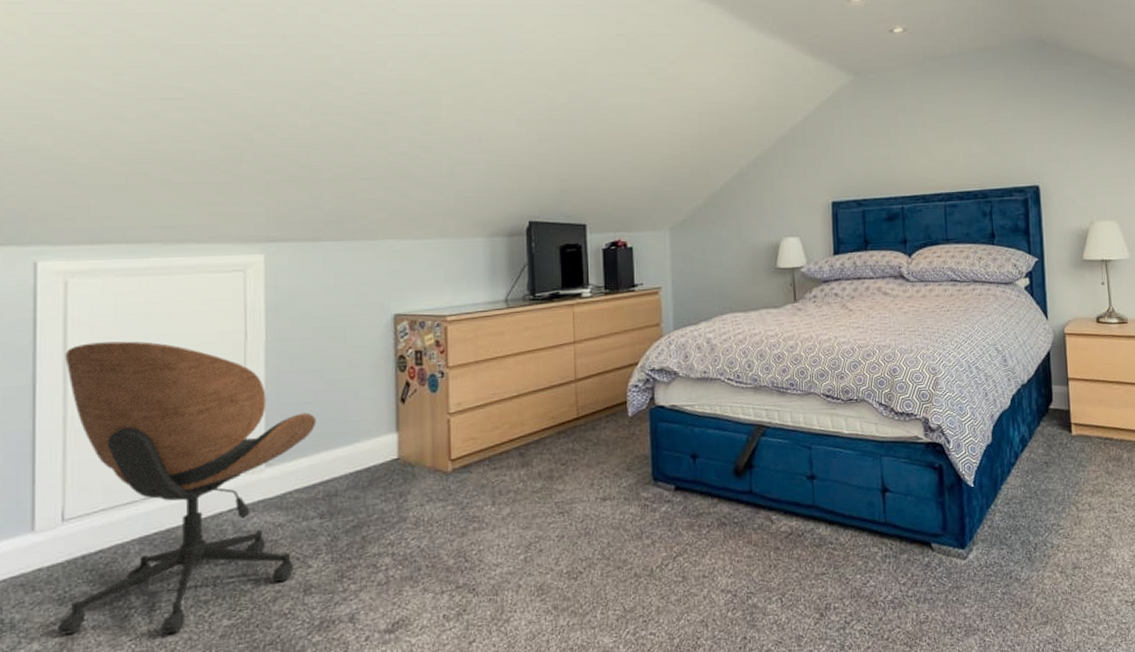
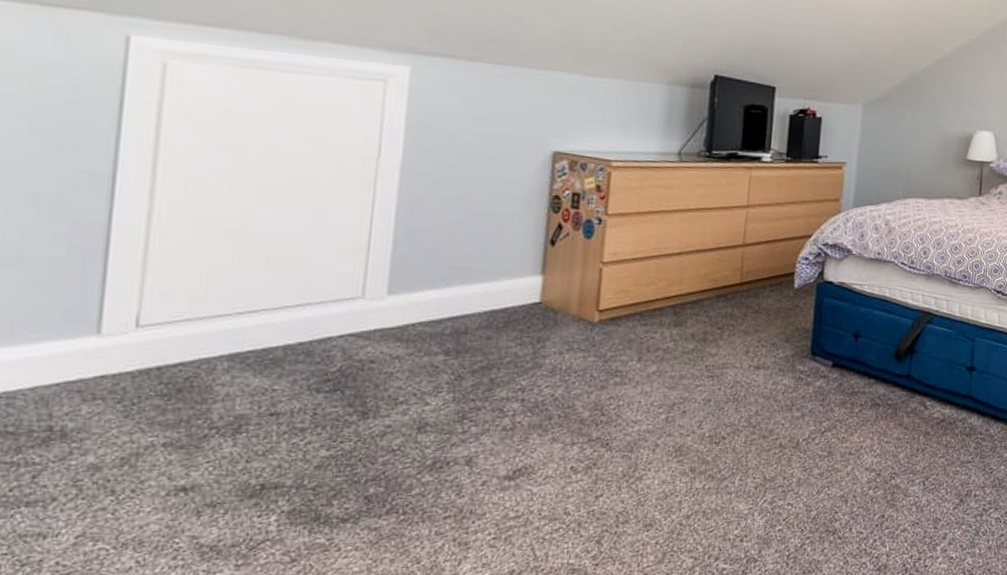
office chair: present [57,341,317,635] -> none [119,135,452,458]

